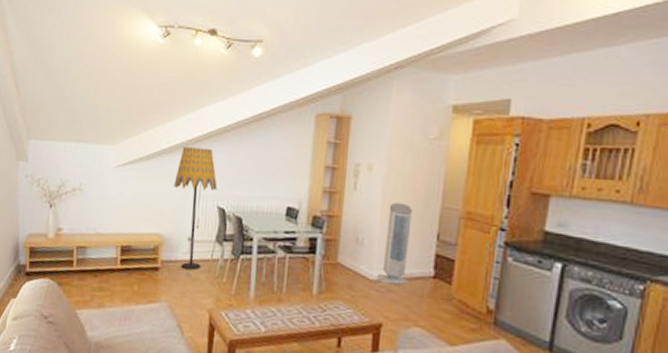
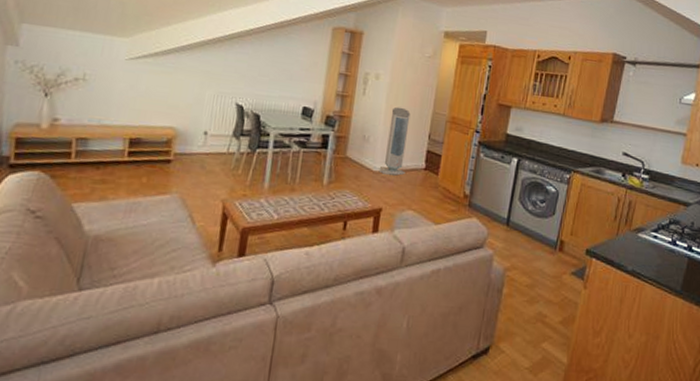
floor lamp: present [174,147,218,270] -> none [191,45,237,163]

